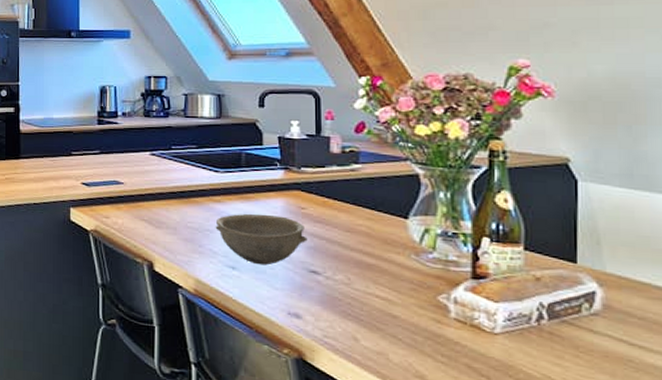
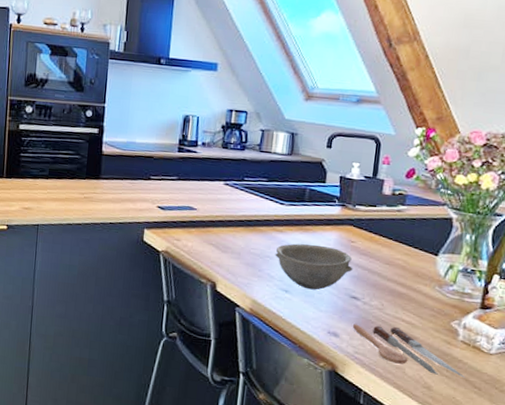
spoon: none [317,302,468,365] -> present [353,324,466,378]

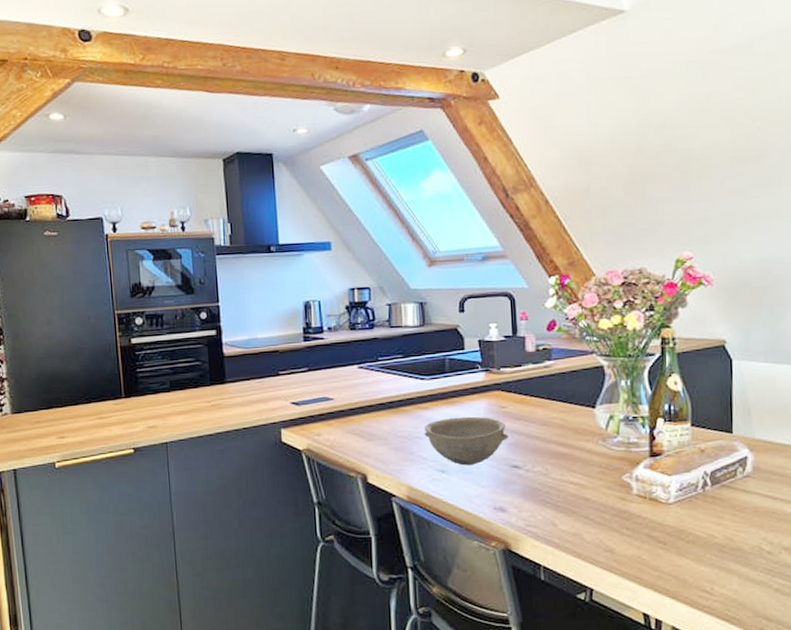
spoon: present [353,324,466,378] -> none [520,490,648,535]

